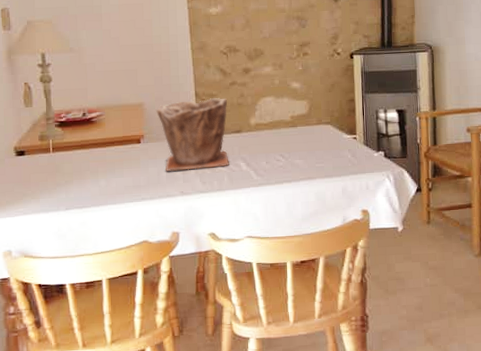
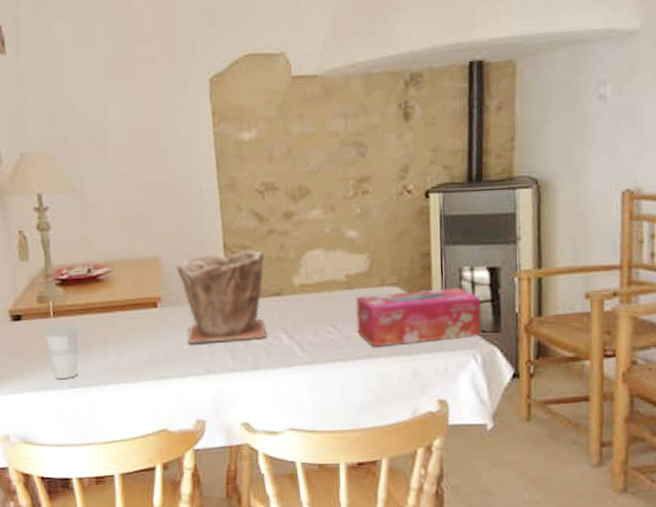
cup: none [43,158,75,203] -> present [43,325,80,380]
tissue box: none [299,124,393,171] -> present [356,286,482,347]

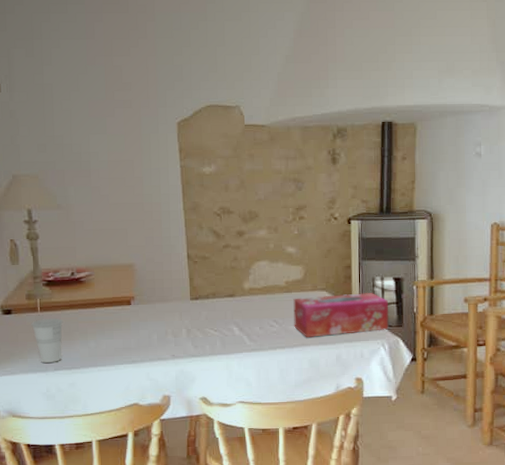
plant pot: present [176,250,267,343] -> none [147,261,222,334]

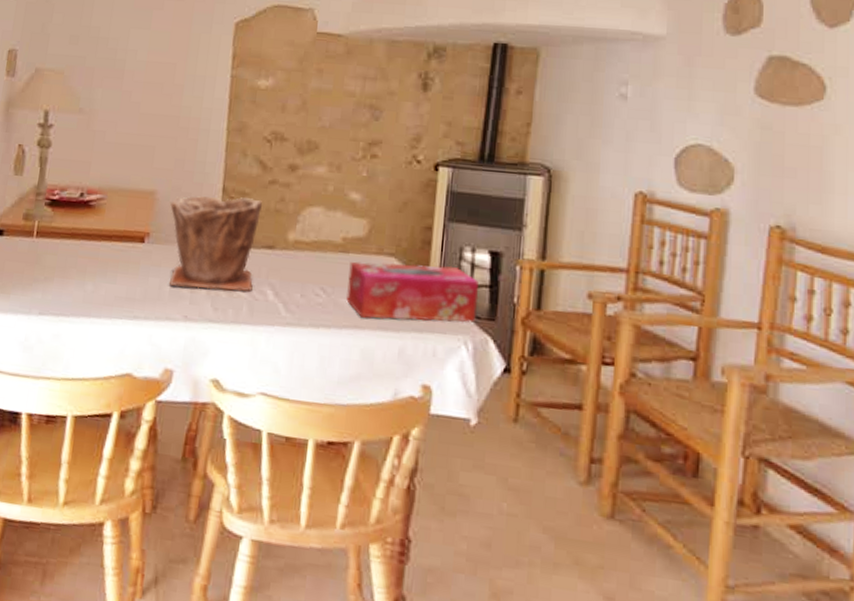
cup: present [31,319,63,364] -> none [22,246,61,304]
plant pot: none [147,261,222,334] -> present [170,195,263,292]

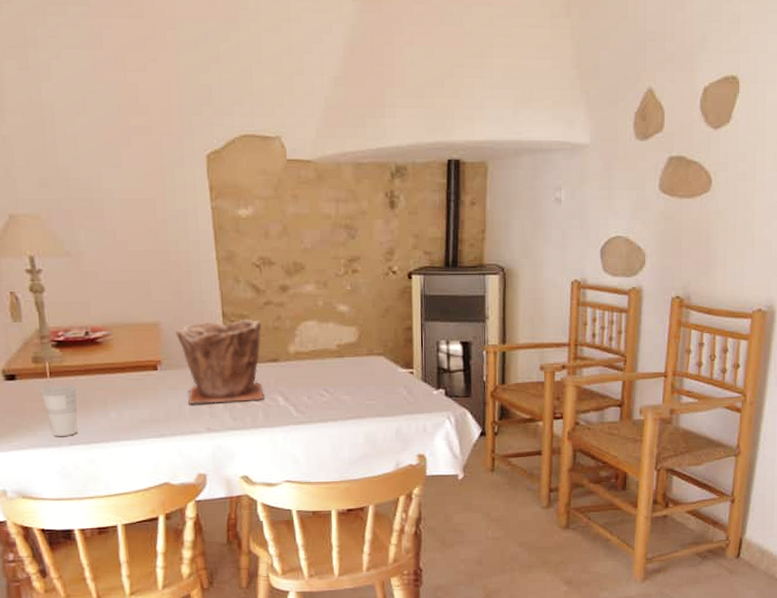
cup: none [22,246,61,304] -> present [39,385,78,437]
tissue box: present [346,261,479,323] -> none [346,357,456,409]

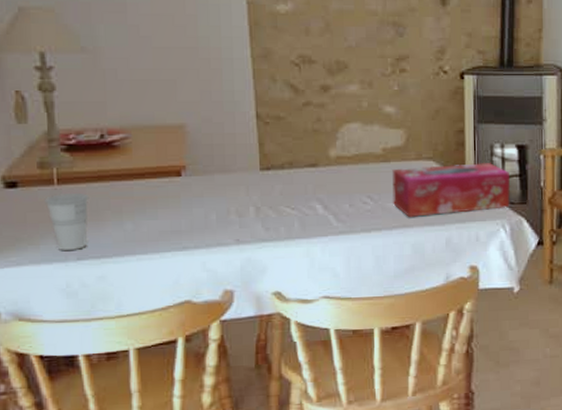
plant pot: present [175,320,264,404] -> none [203,122,301,213]
tissue box: none [346,357,456,409] -> present [392,162,511,217]

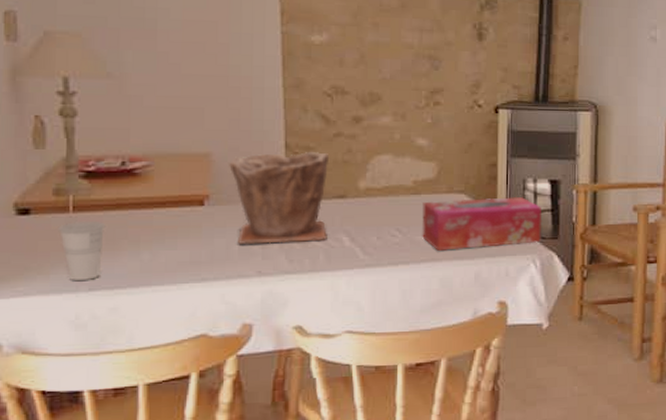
plant pot: none [203,122,301,213] -> present [229,152,330,244]

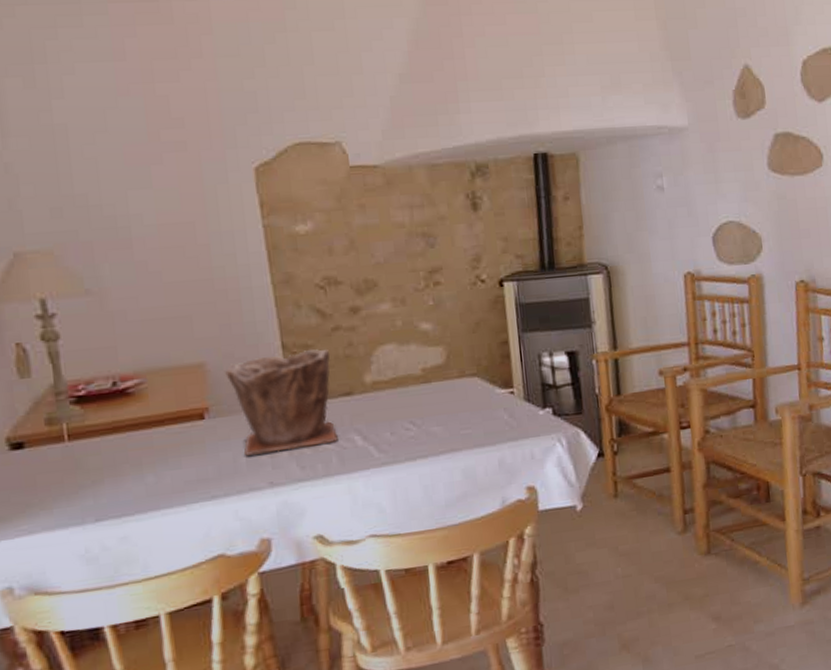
cup: present [58,222,106,282] -> none [55,448,105,513]
tissue box: present [422,196,542,251] -> none [434,373,565,440]

